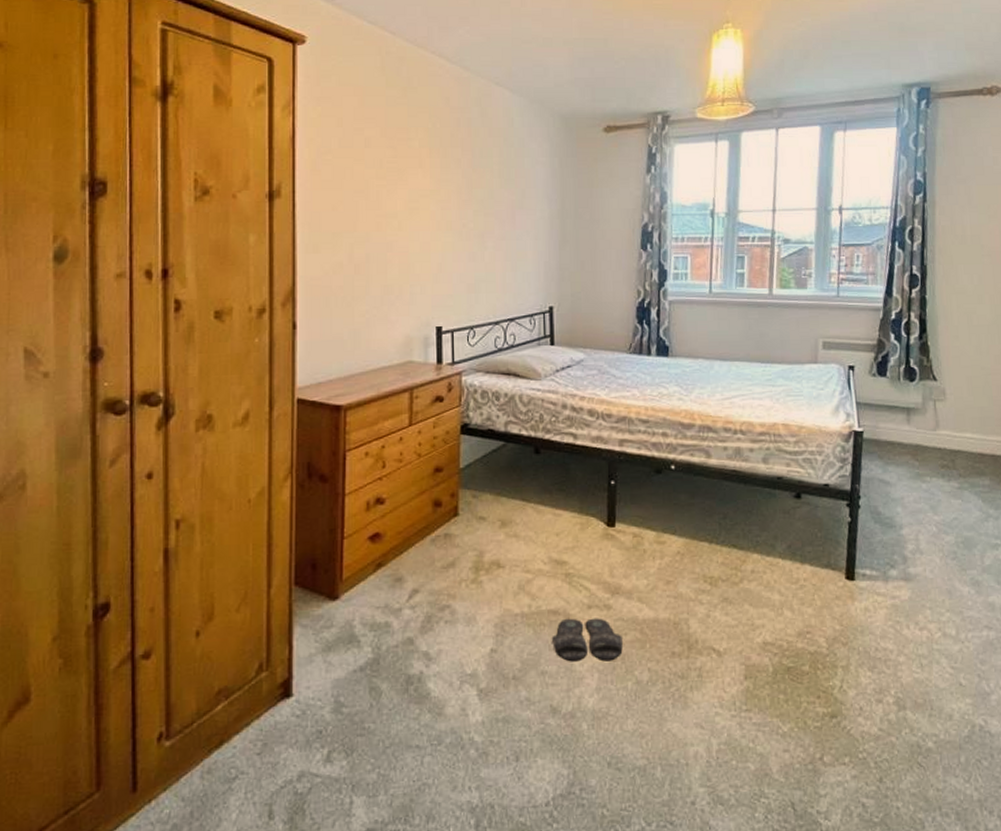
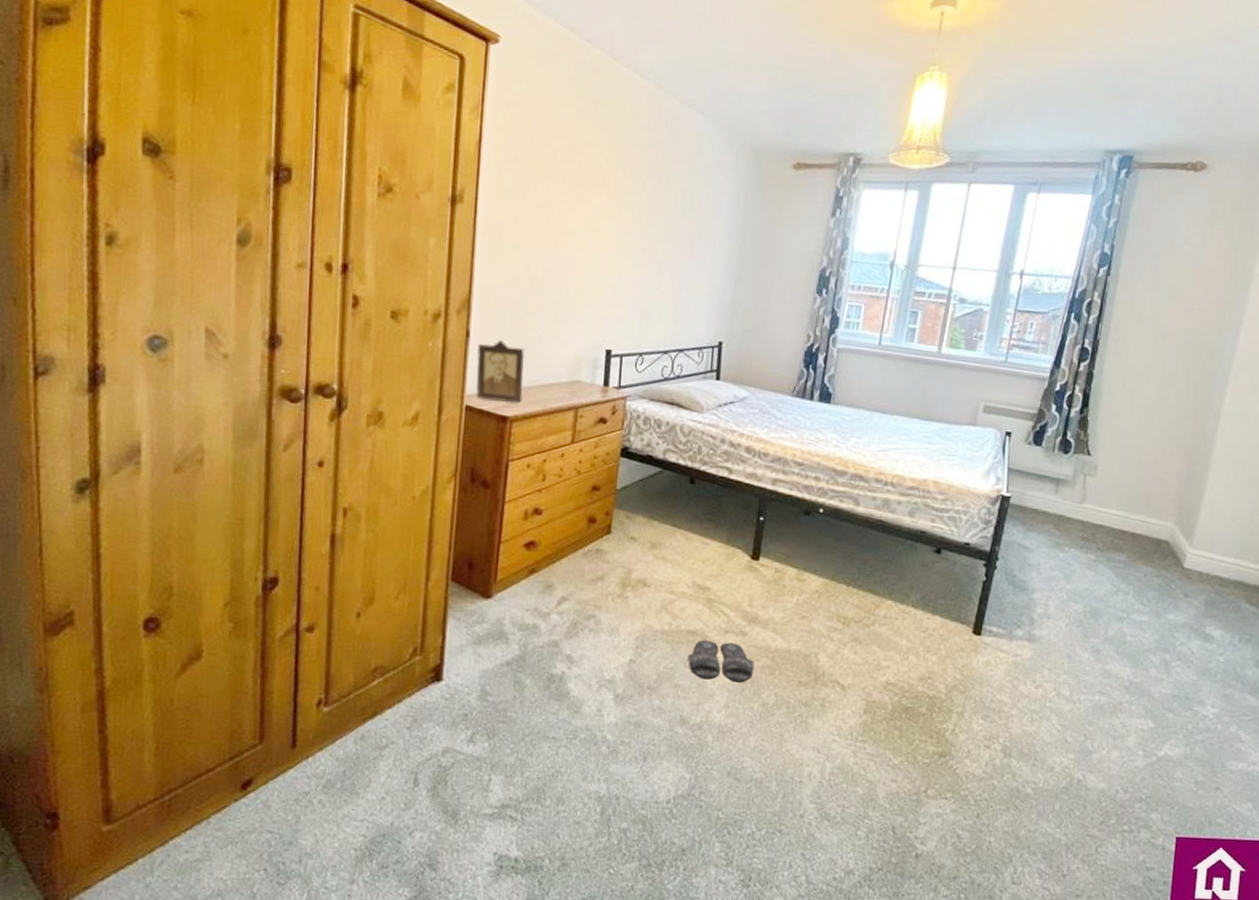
photo frame: none [306,328,355,392] -> present [476,339,525,403]

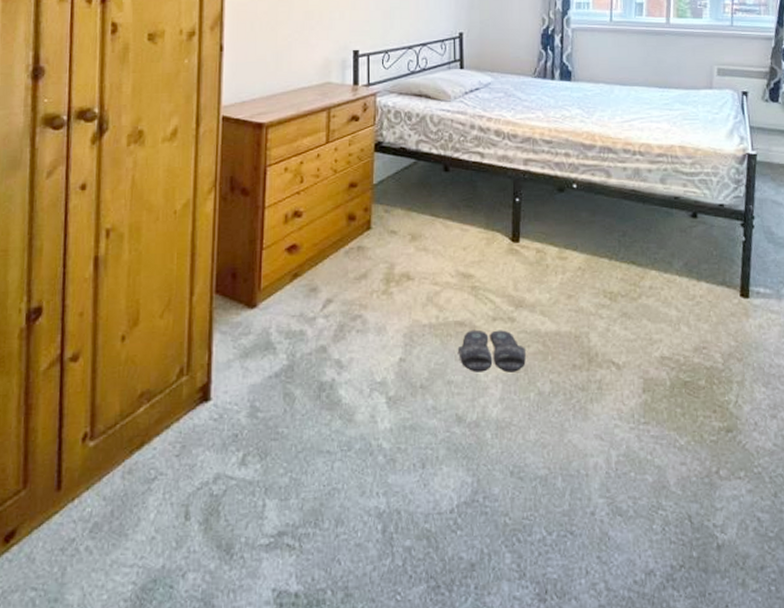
photo frame: present [476,339,525,403] -> none [231,50,277,110]

